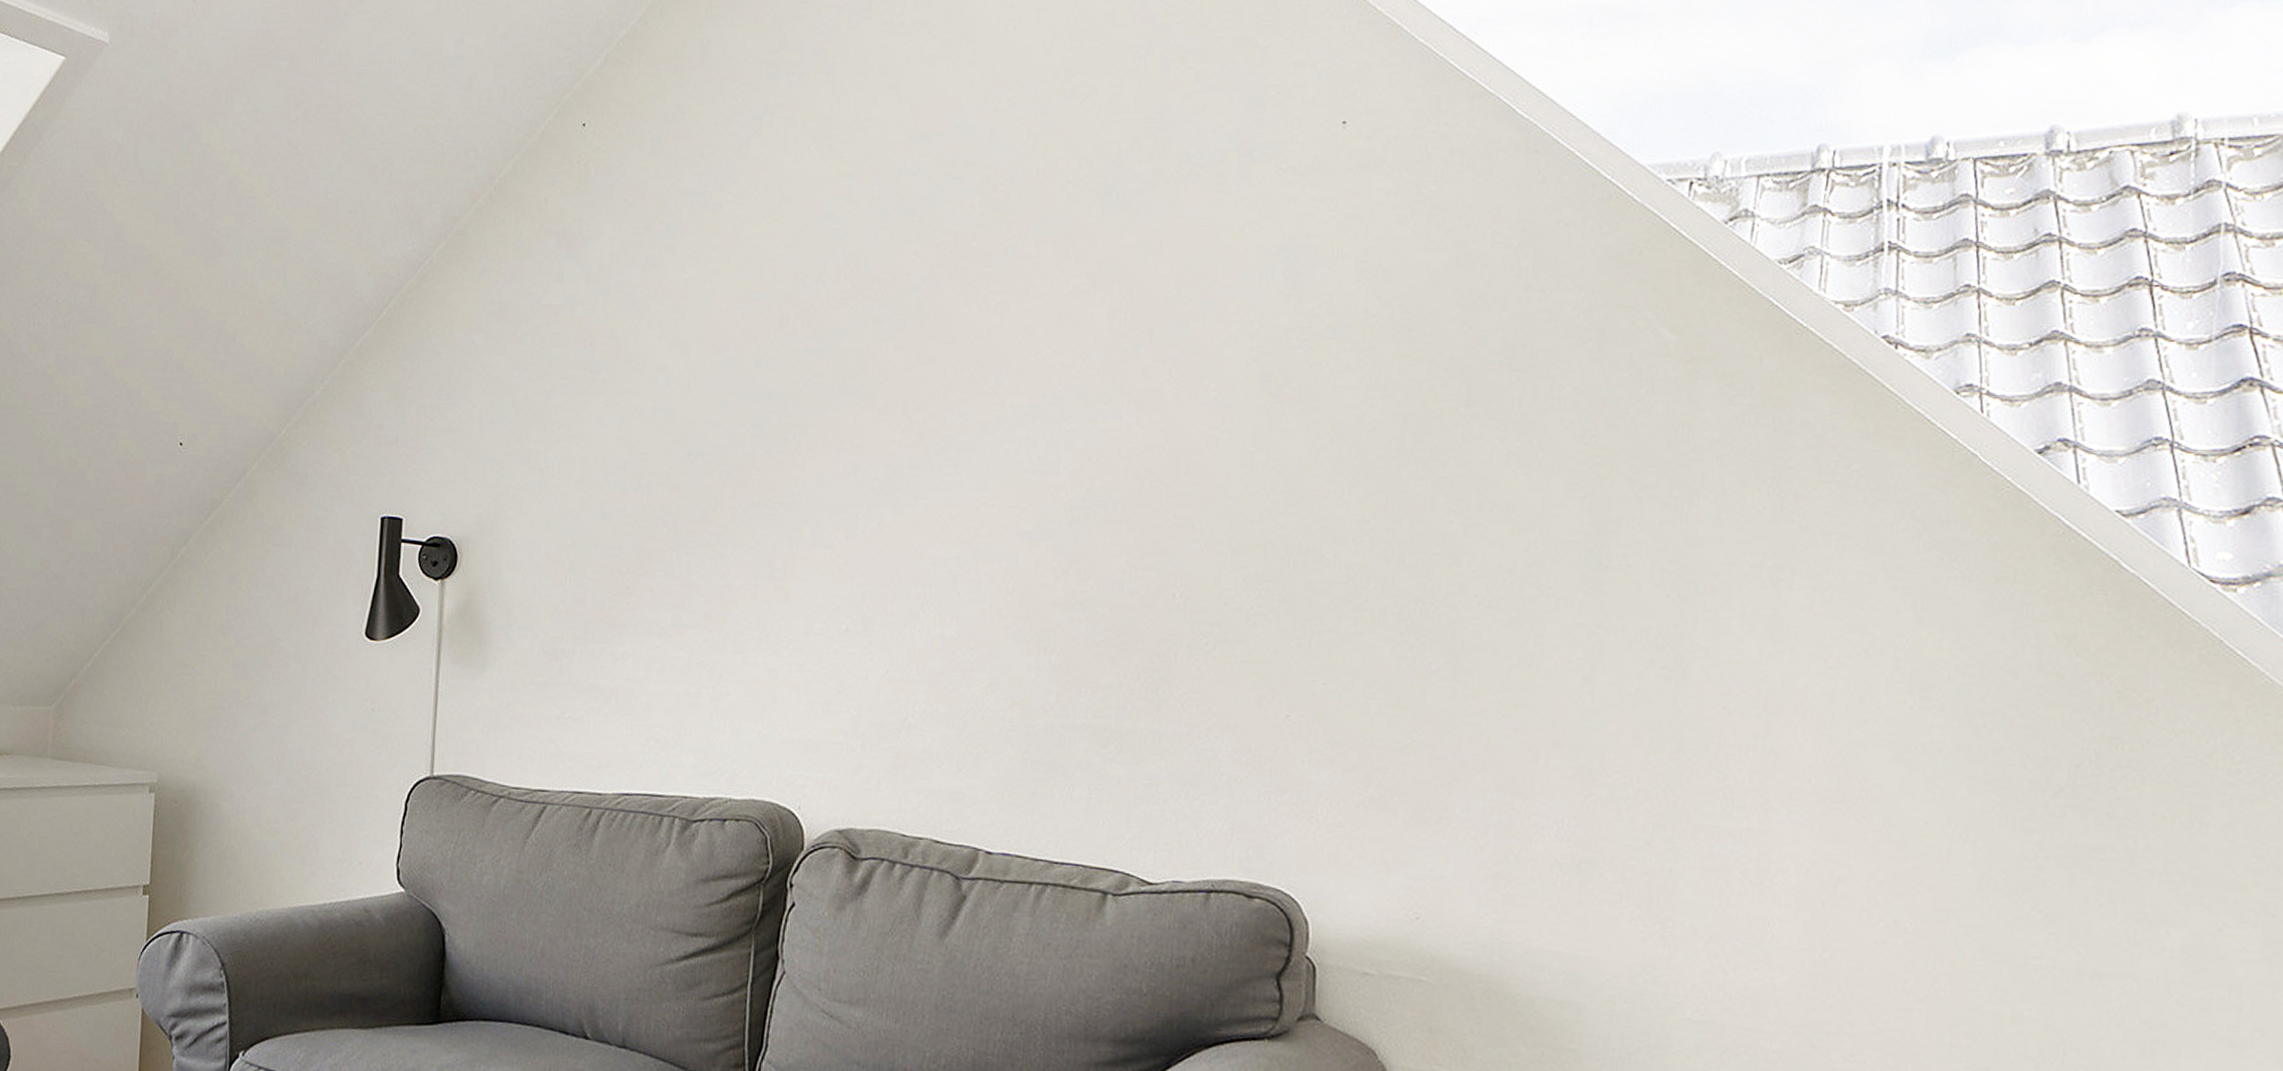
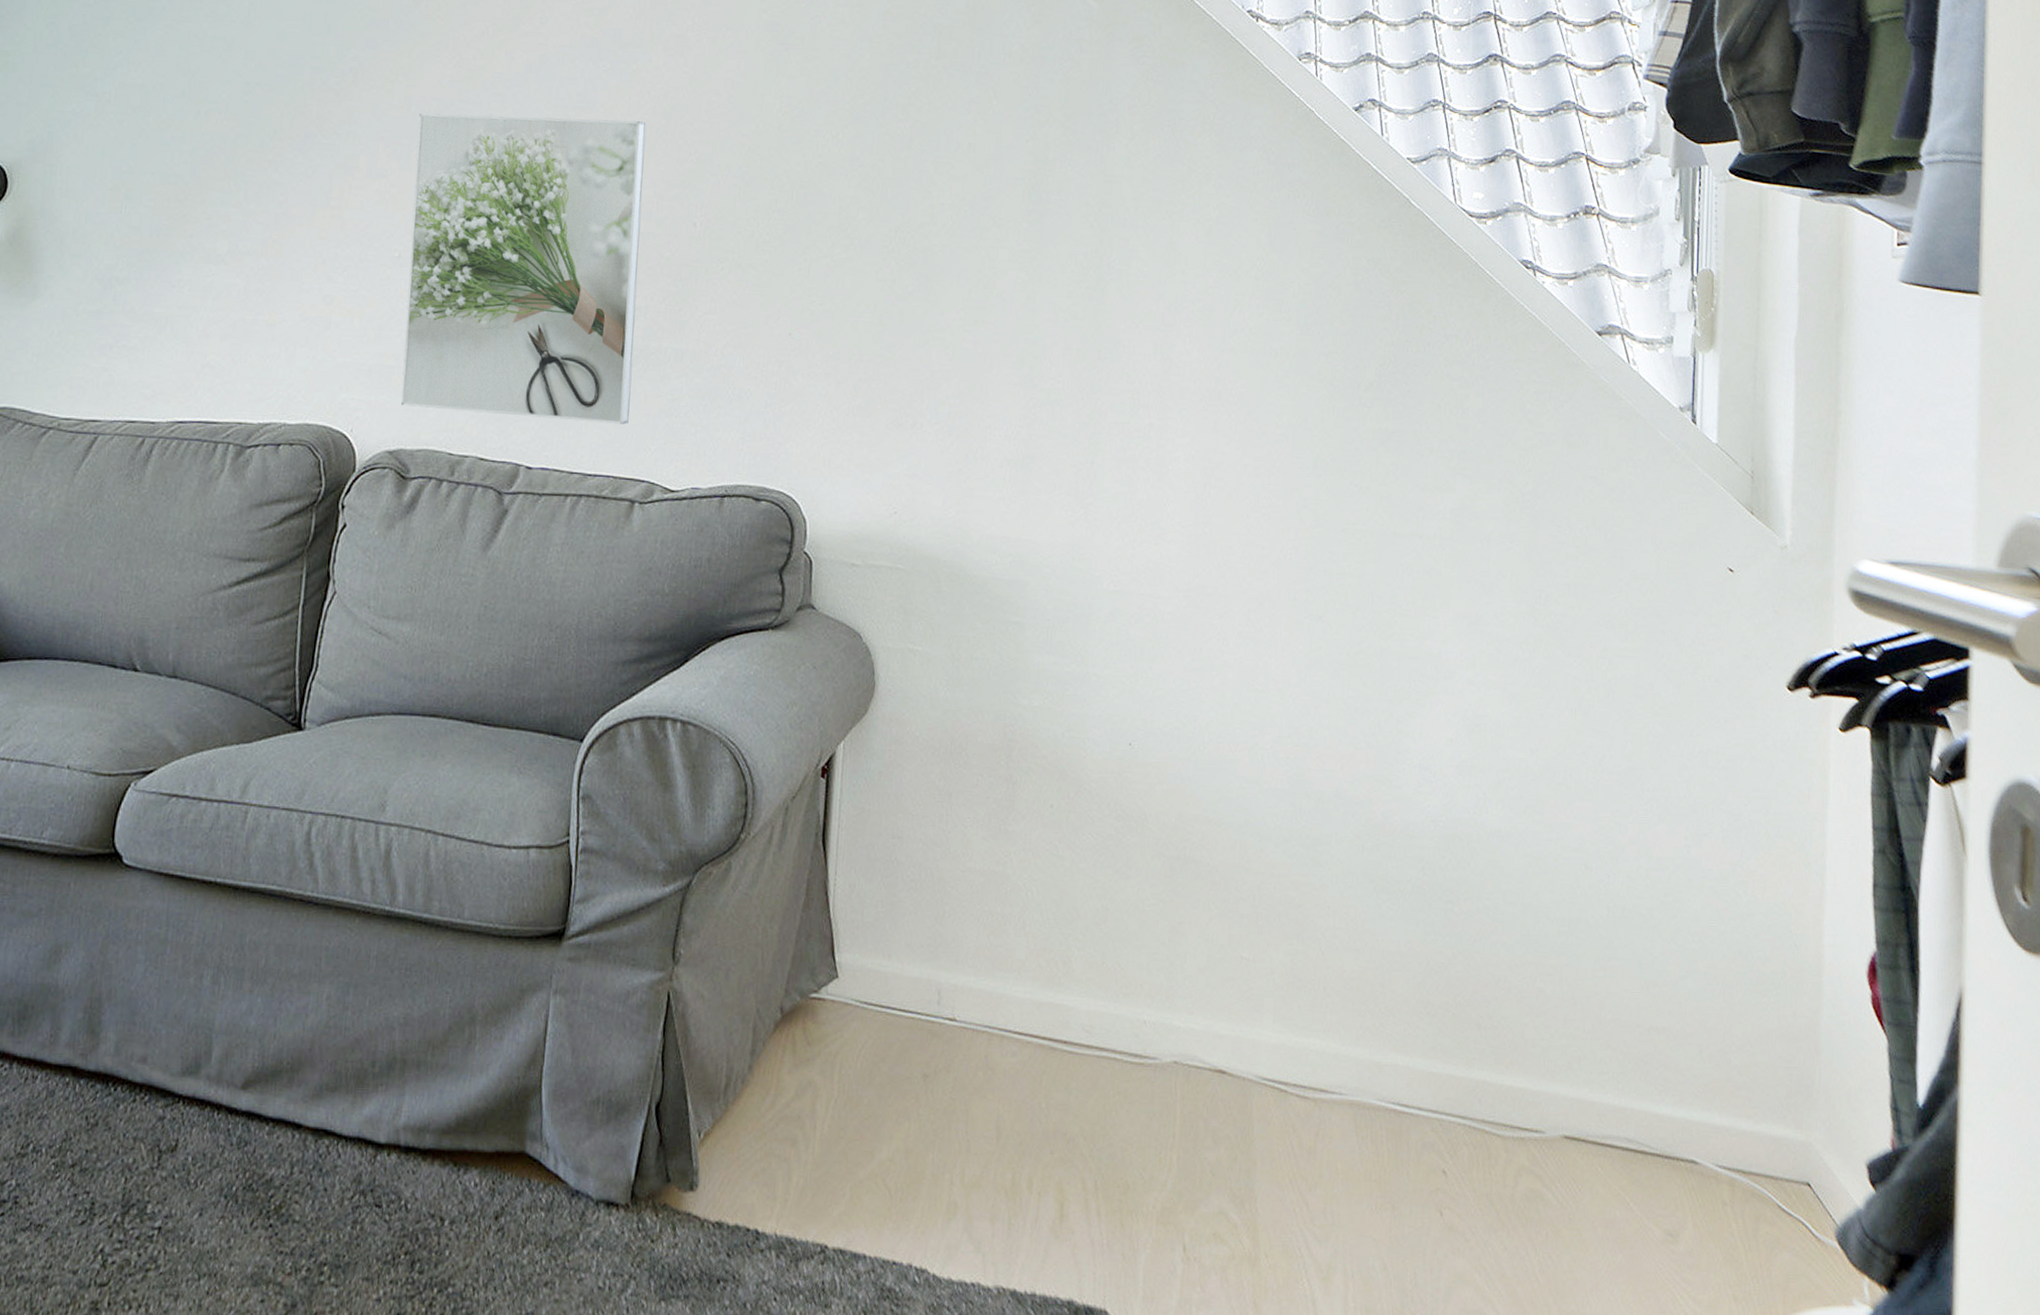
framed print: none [850,480,1117,810] -> present [400,113,646,425]

